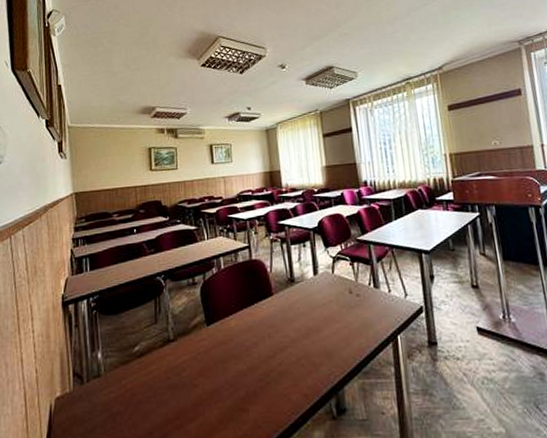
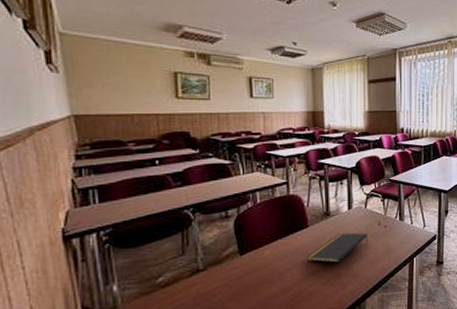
notepad: none [273,302,340,338] -> present [306,232,369,263]

